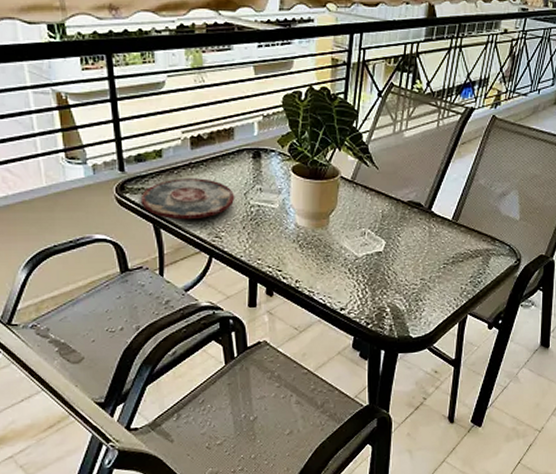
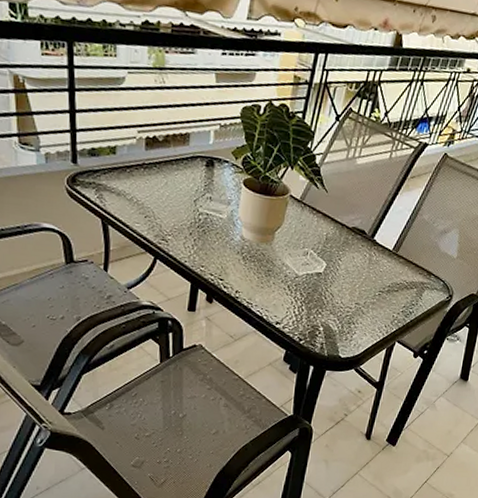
plate: present [140,178,235,220] -> none [91,177,185,220]

